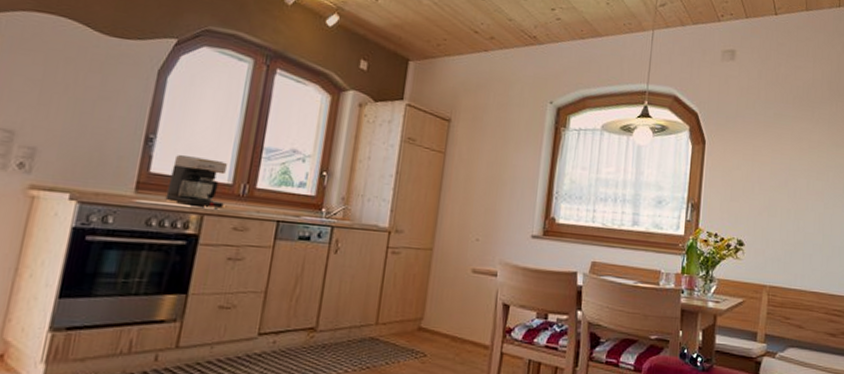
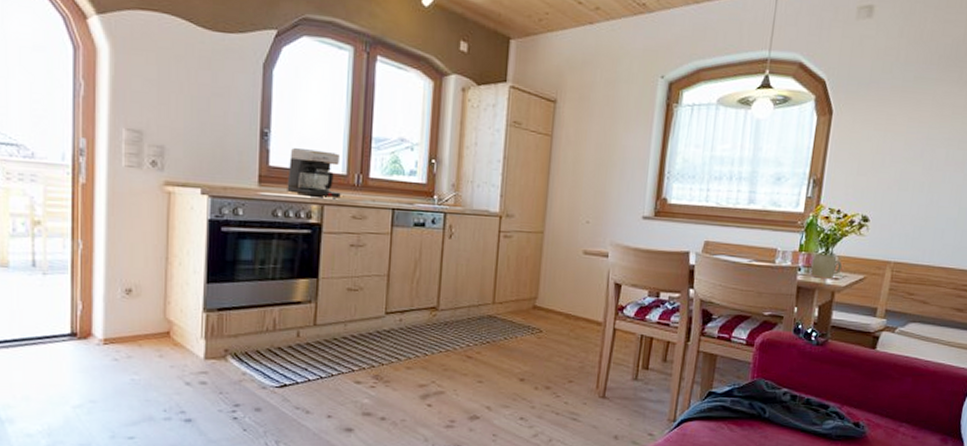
mug: none [693,275,722,303] -> present [810,253,842,280]

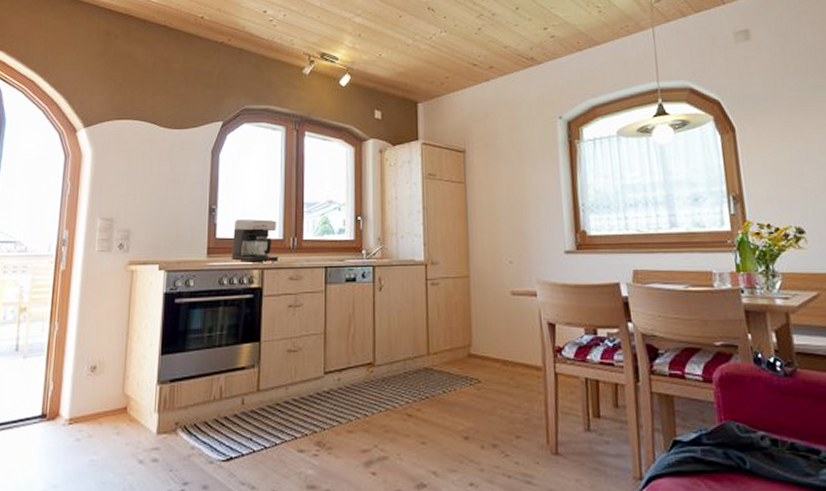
mug: present [810,253,842,280] -> none [753,272,789,300]

